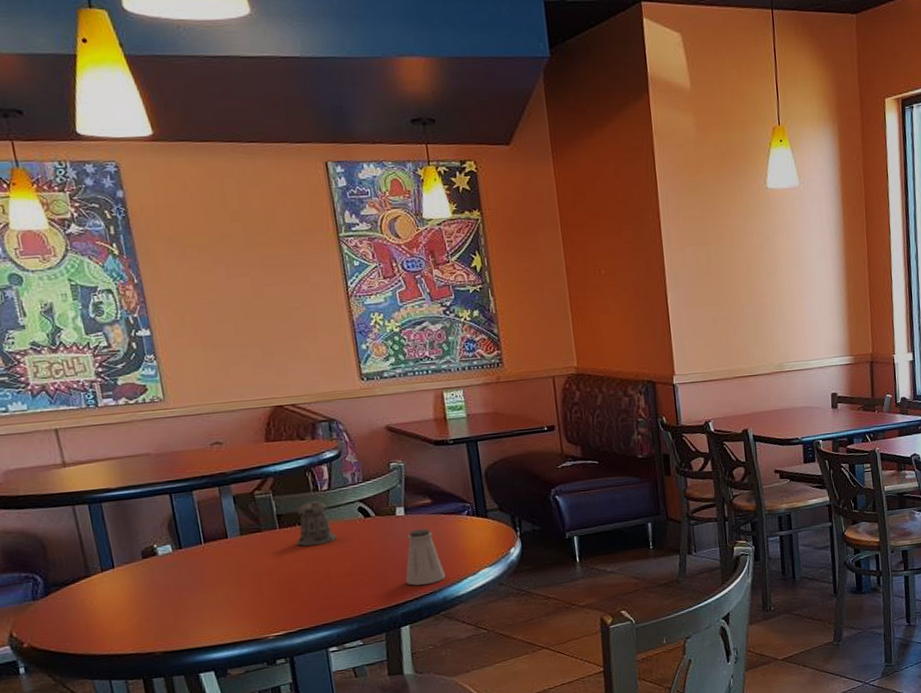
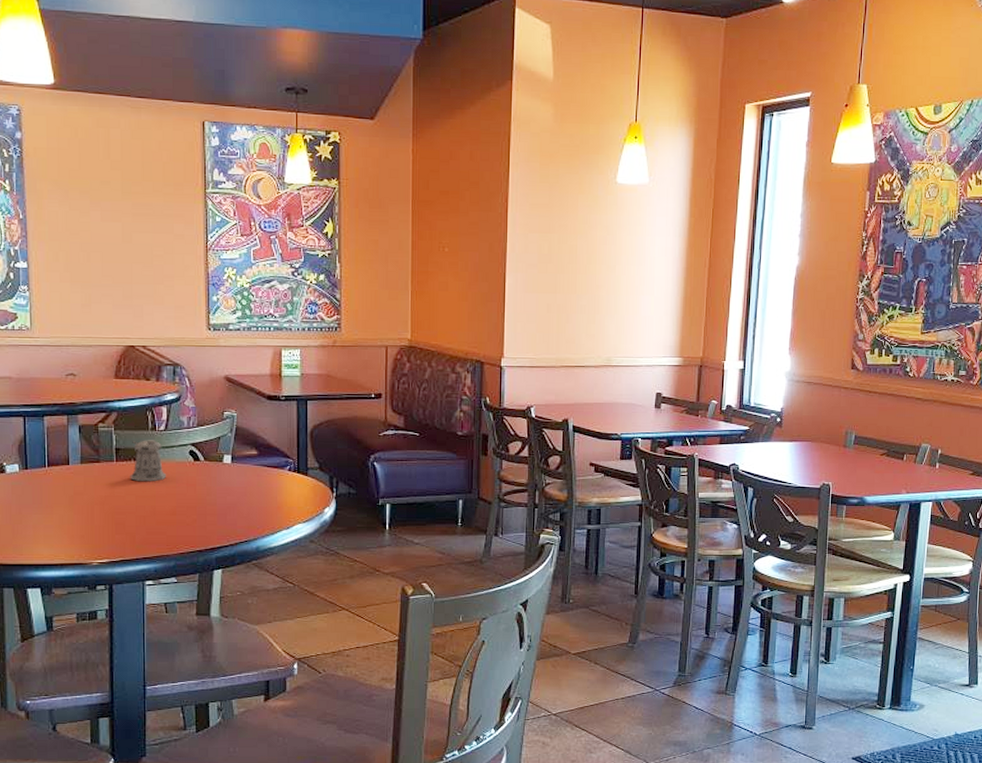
saltshaker: present [405,528,446,586] -> none [224,478,261,532]

